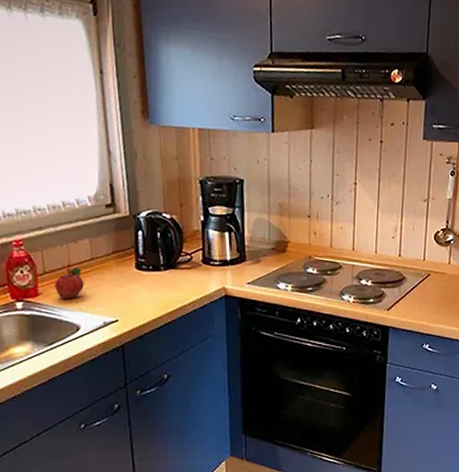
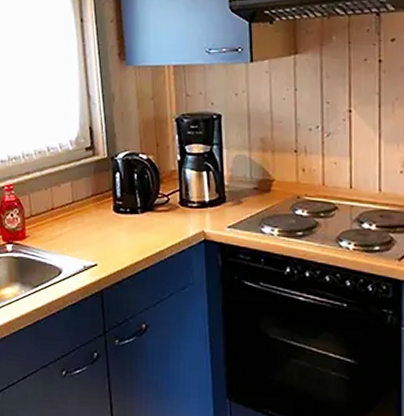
fruit: present [55,267,84,300] -> none [40,210,66,243]

